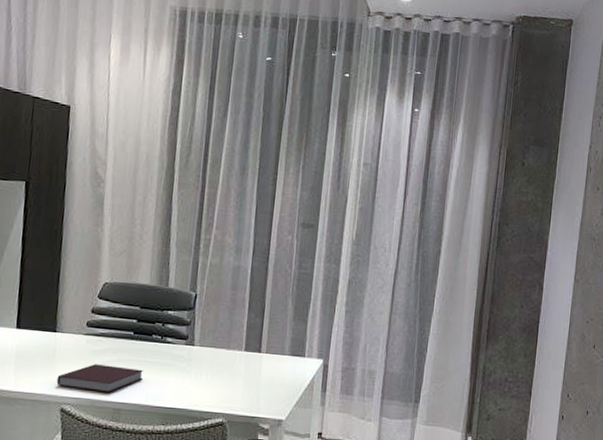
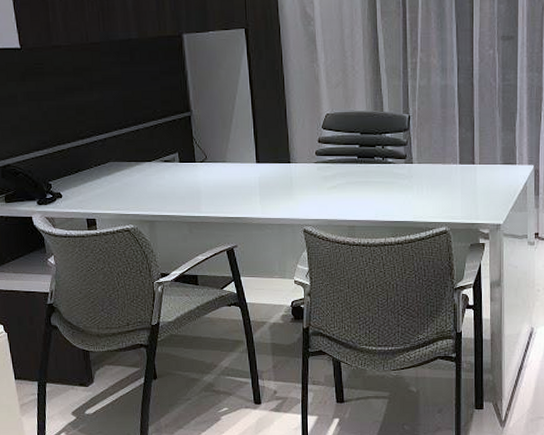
notebook: present [56,364,143,393] -> none [296,188,370,213]

